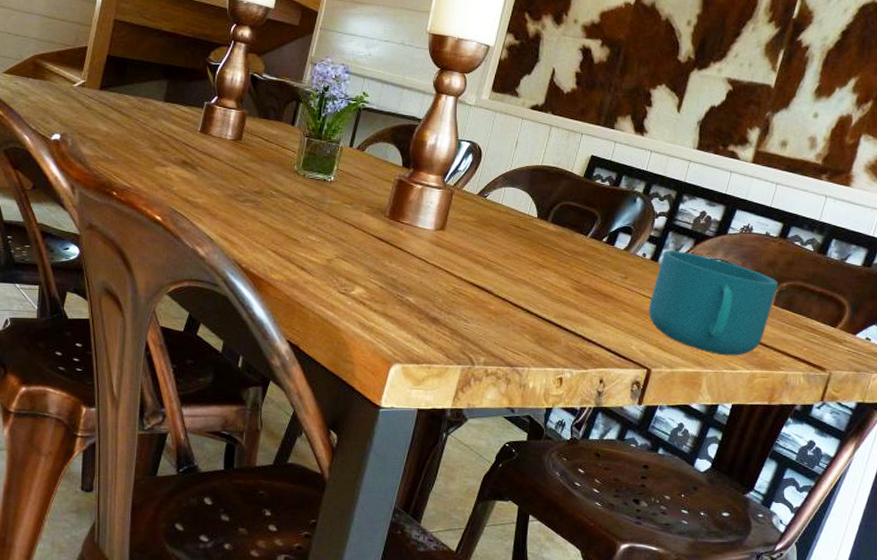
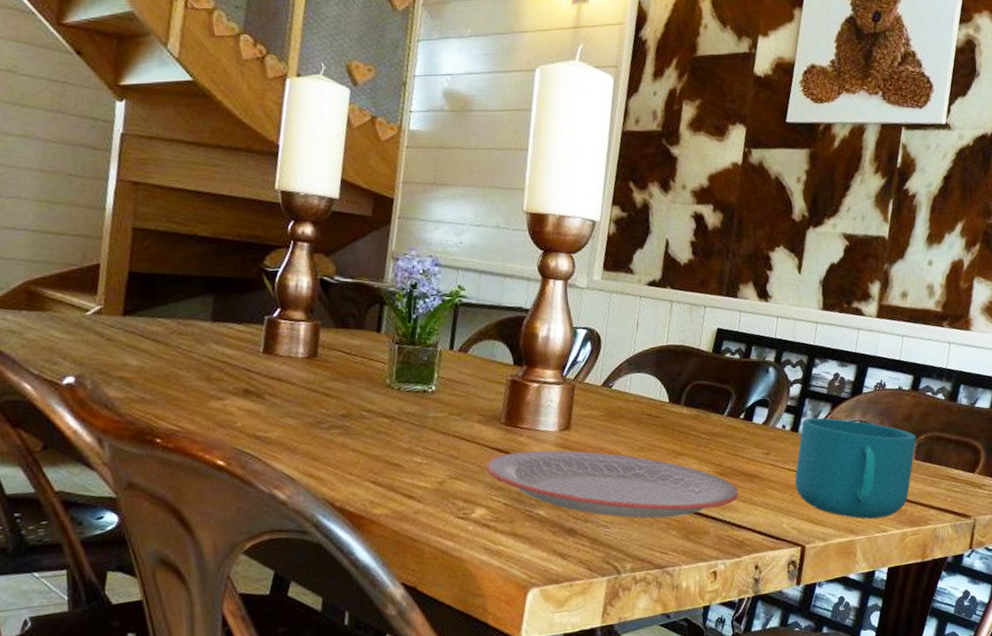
plate: none [368,243,593,323] -> present [486,450,739,519]

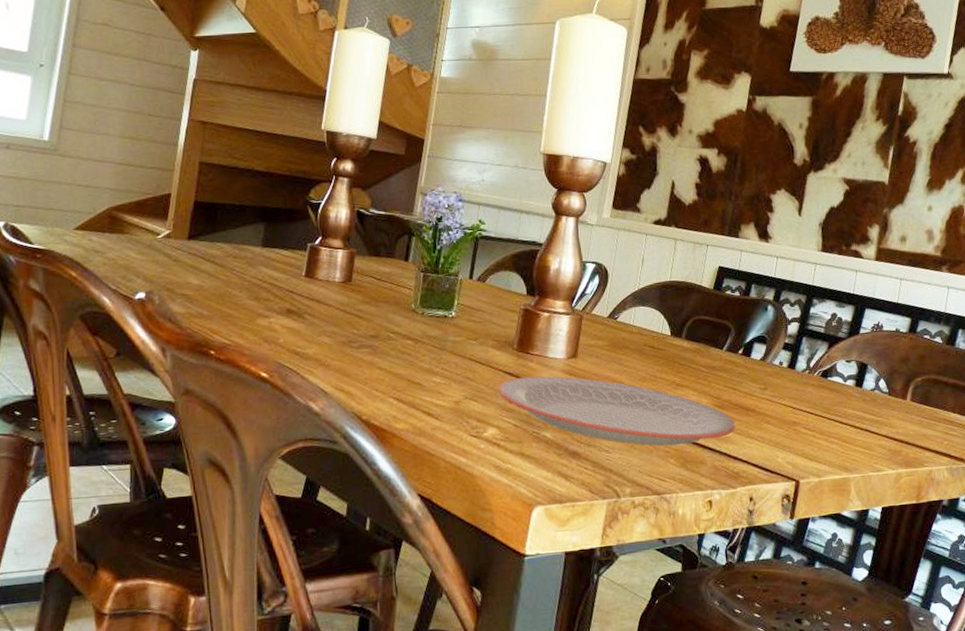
cup: present [795,417,917,519] -> none [791,356,914,458]

